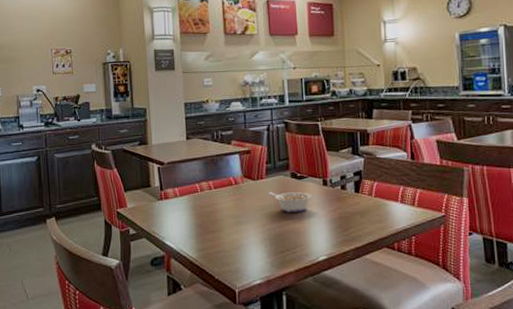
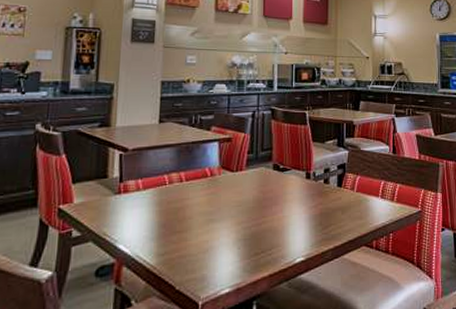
legume: present [269,192,313,212] -> none [248,185,294,208]

